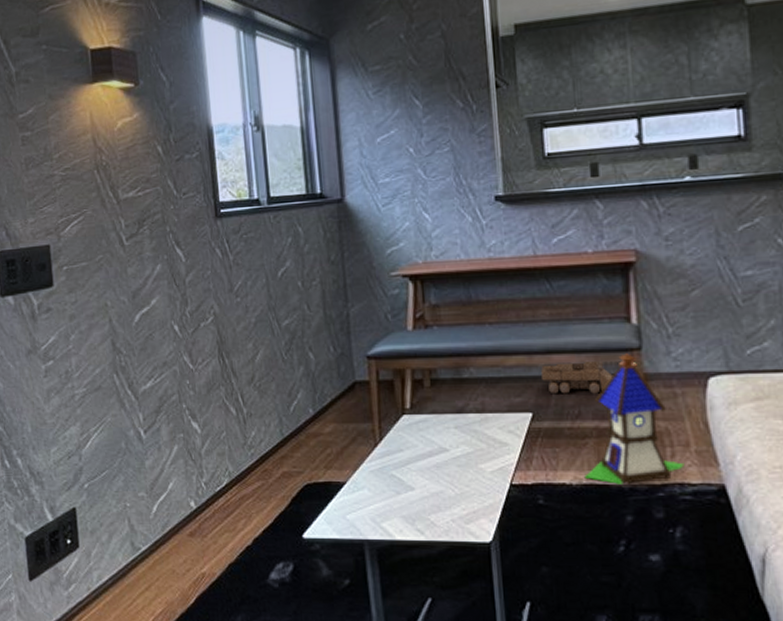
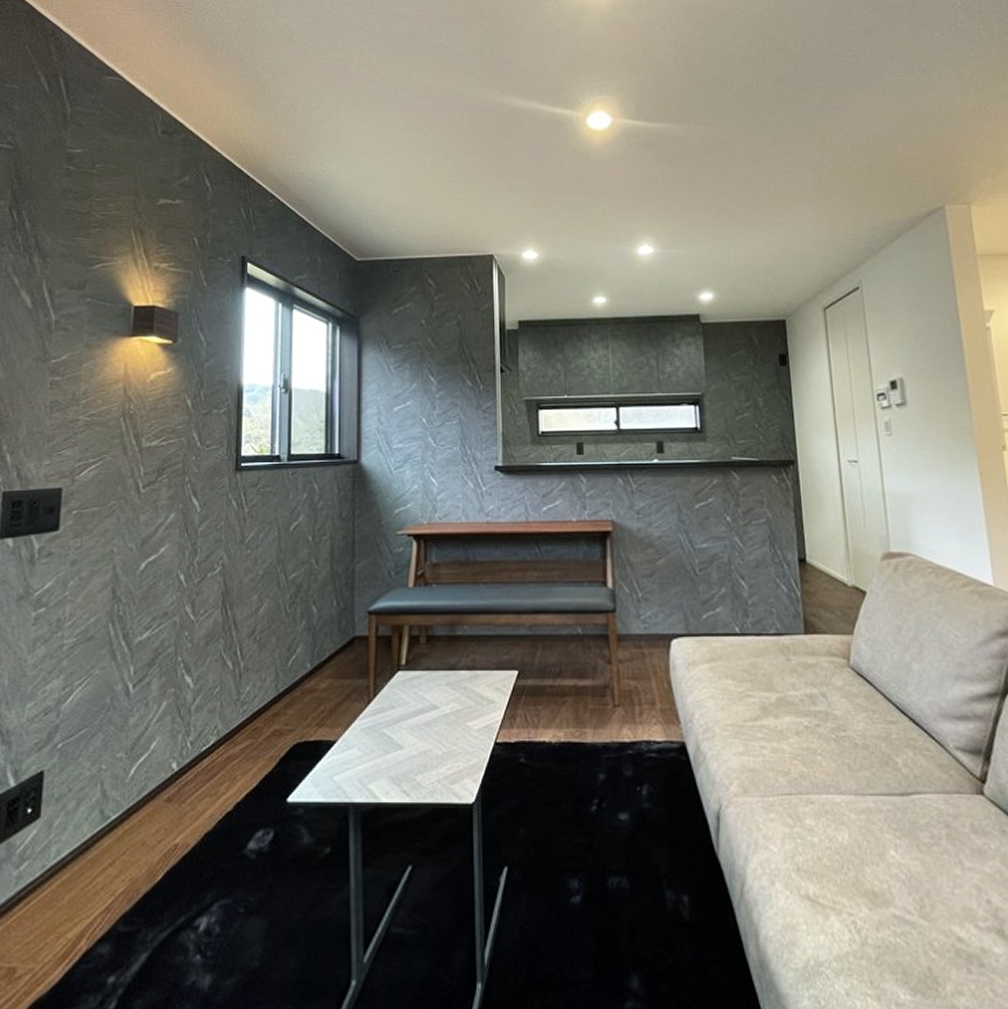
toy train: present [541,362,613,395] -> none [528,622,591,653]
toy house: present [585,353,685,484] -> none [563,615,651,742]

